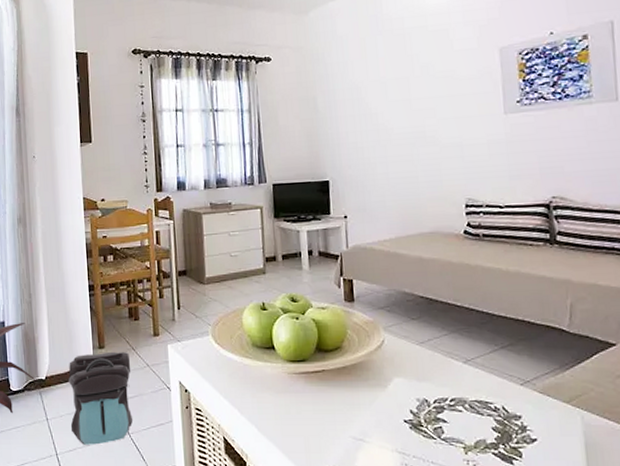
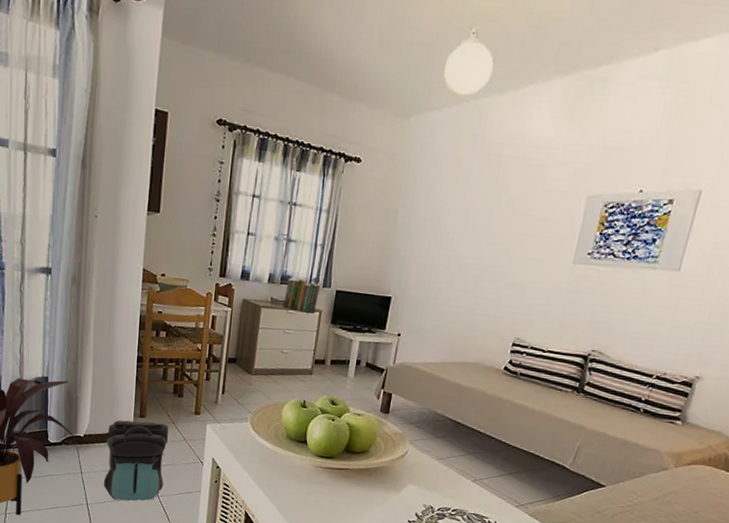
books: none [223,177,257,212] -> present [283,277,320,314]

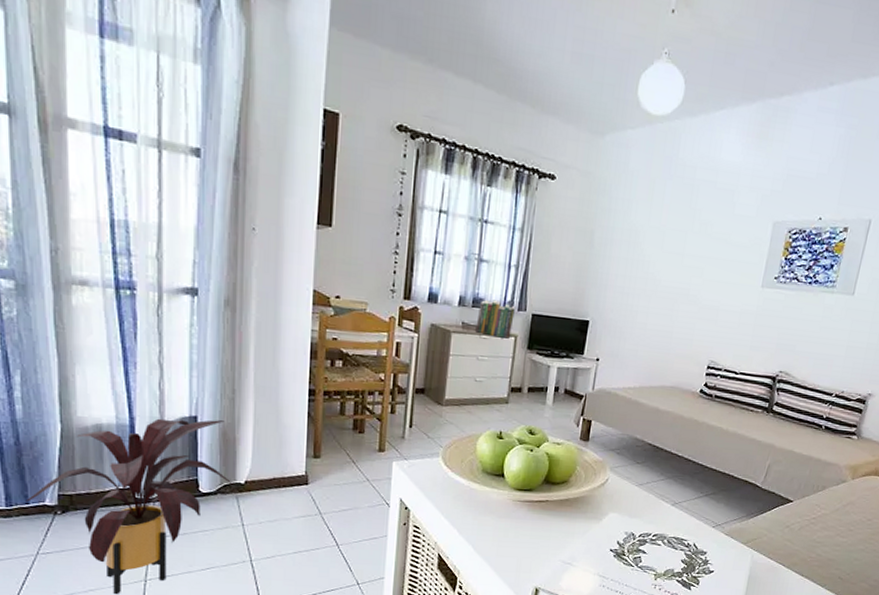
backpack: present [104,420,168,501] -> none [272,462,348,554]

